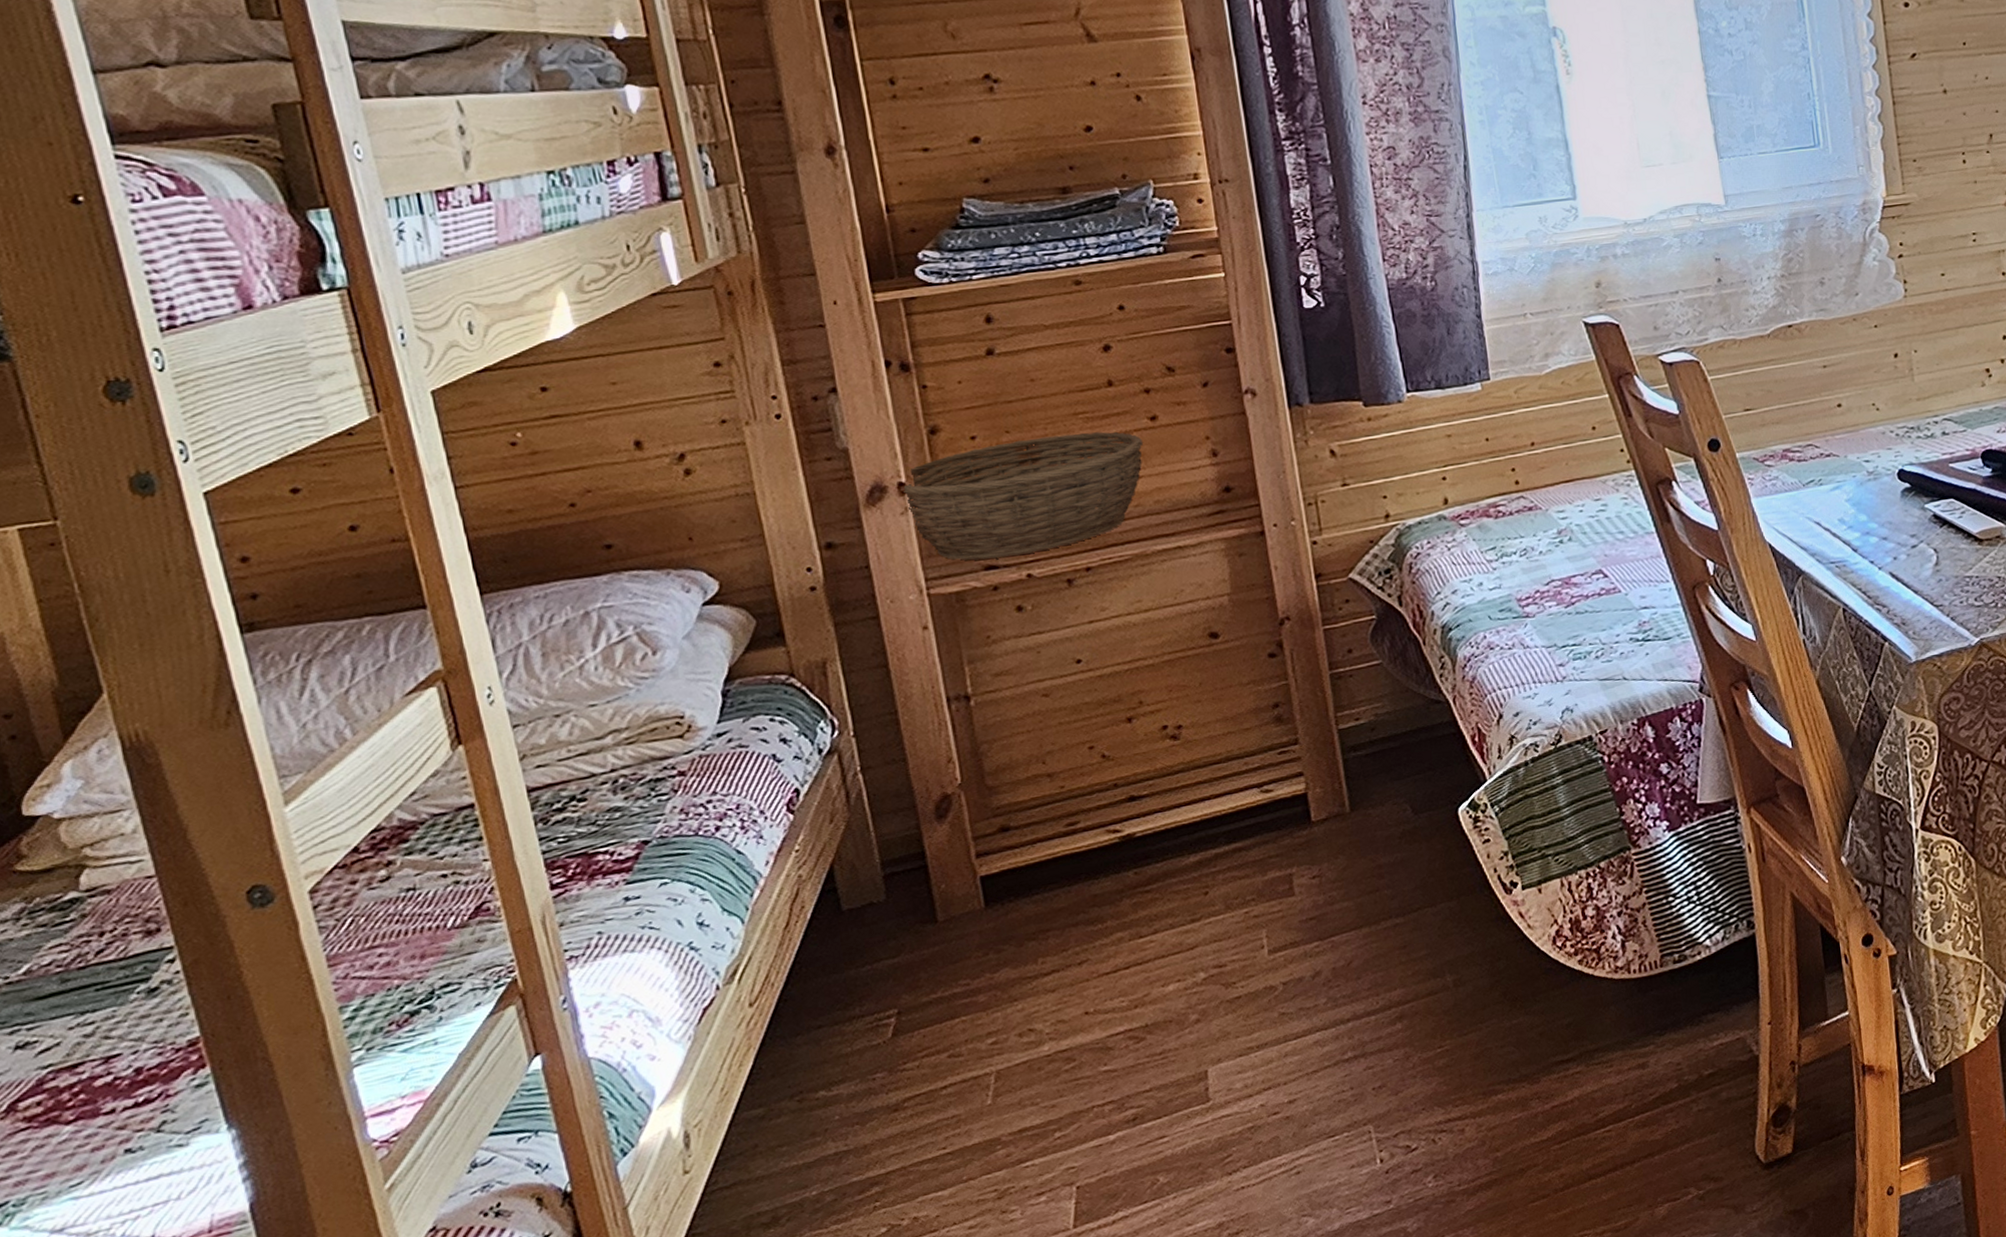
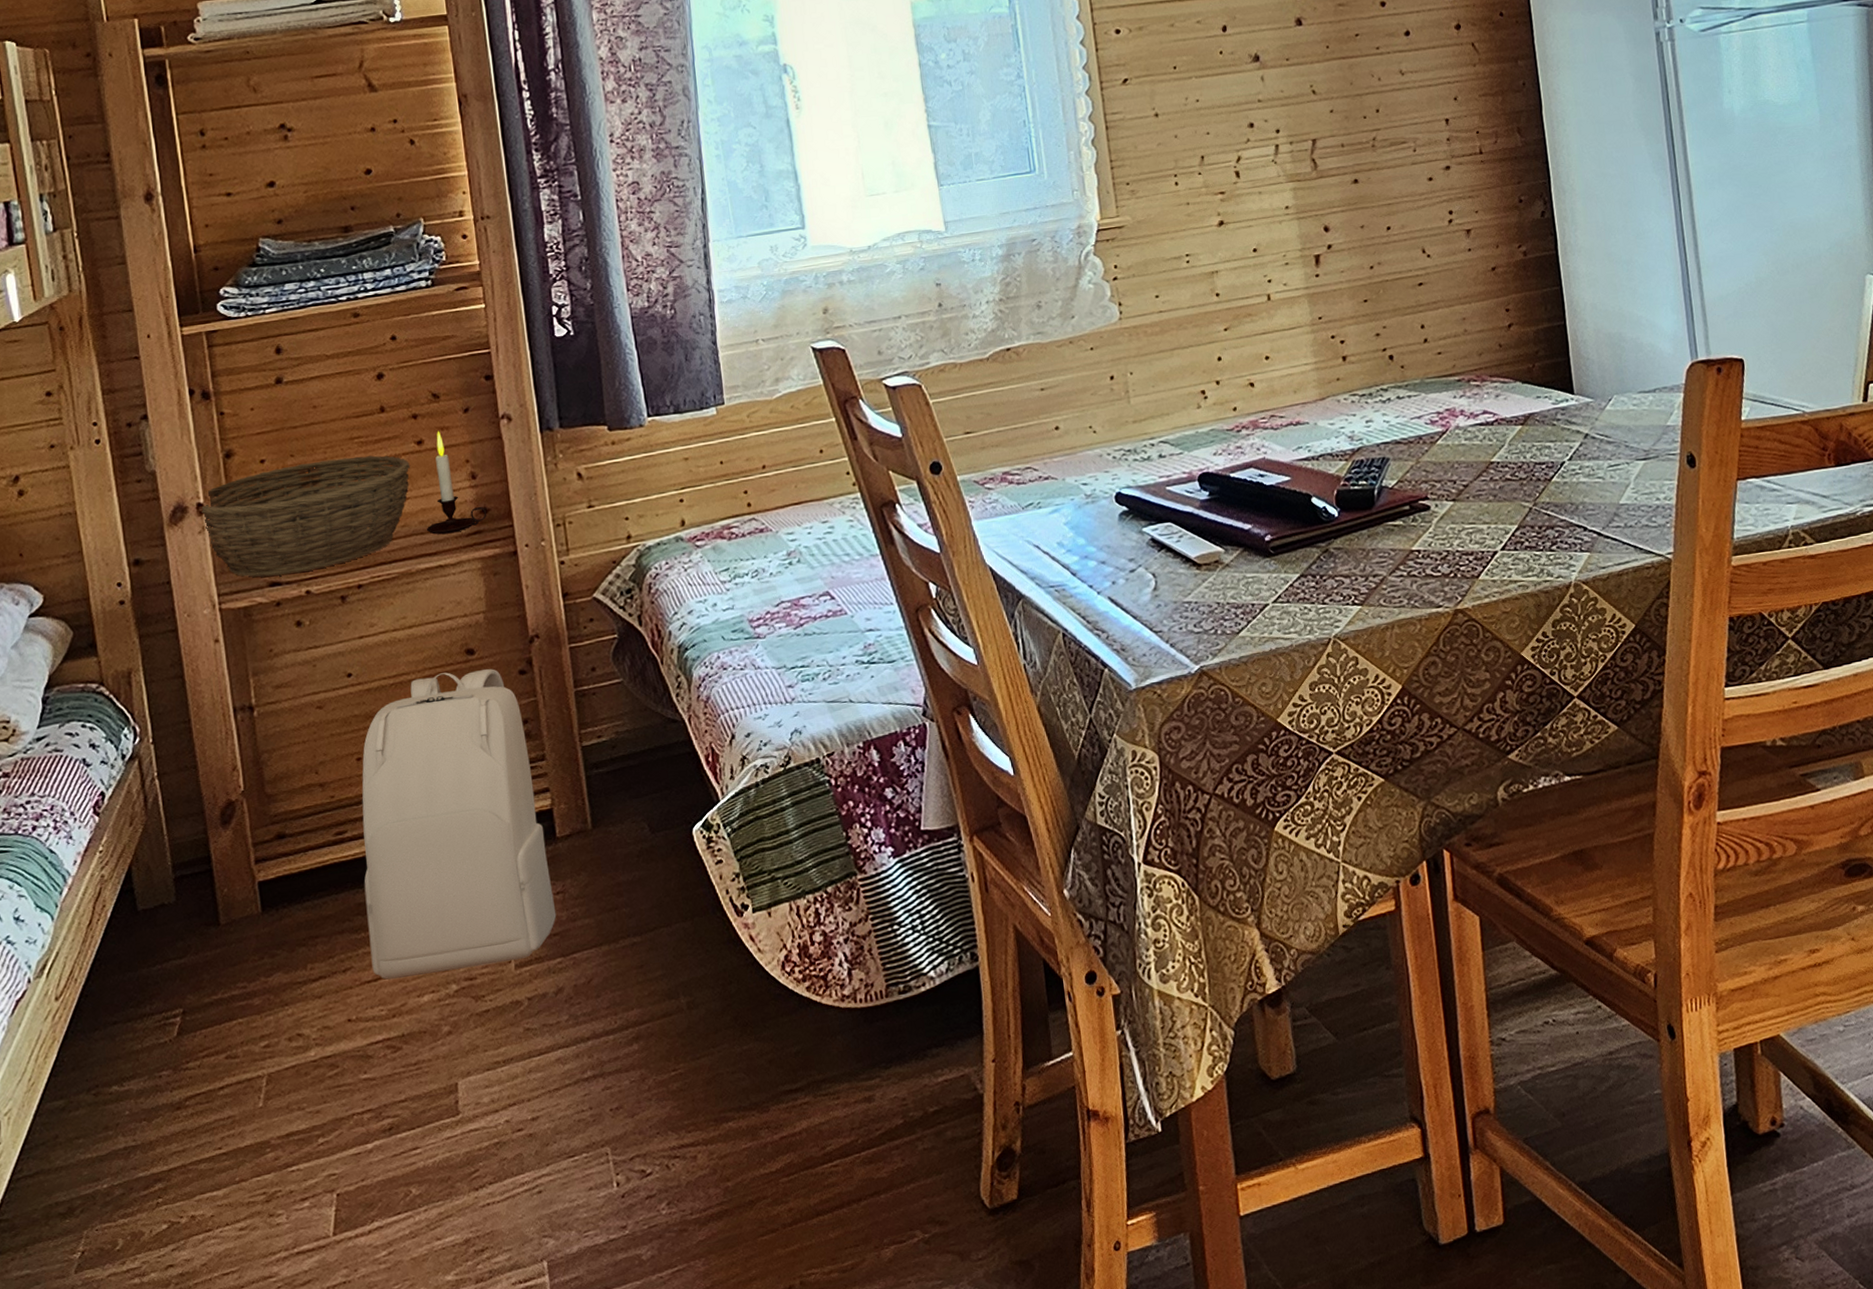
backpack: none [1095,652,1313,971] -> present [361,669,557,980]
candle: none [1162,406,1231,515] -> present [426,431,487,535]

